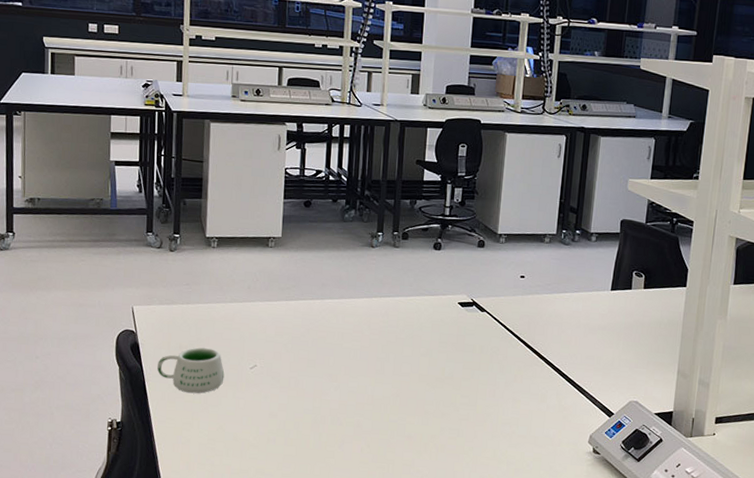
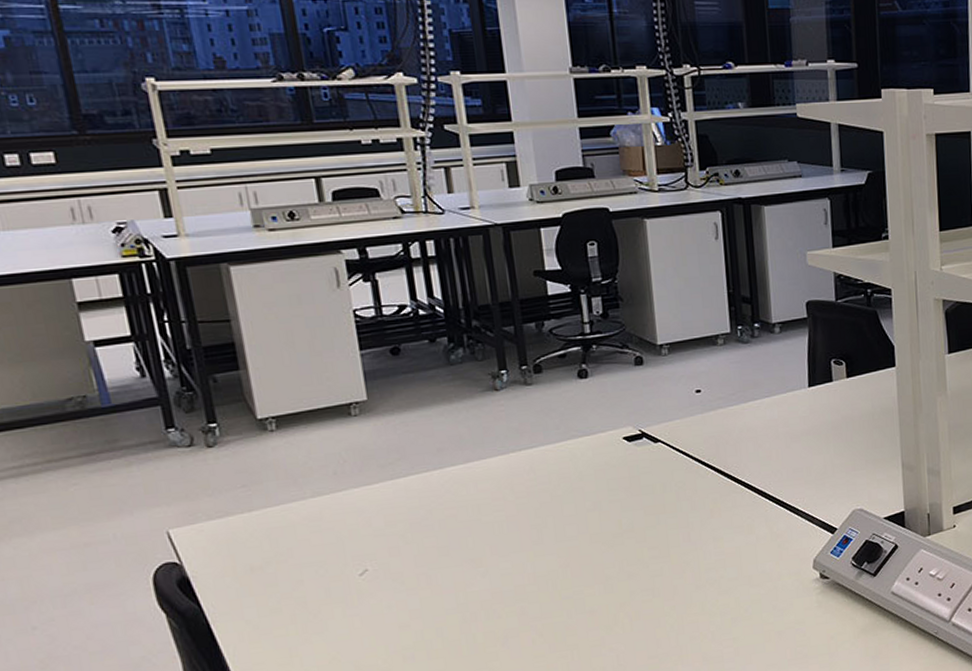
mug: present [157,347,225,394] -> none [223,561,325,626]

